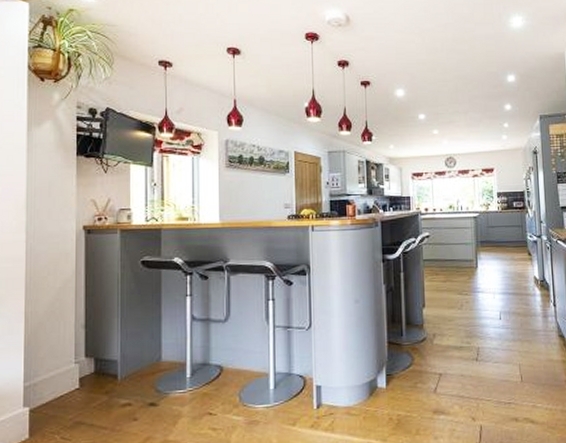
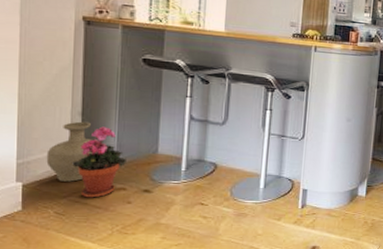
vase: none [52,334,101,402] -> present [46,121,97,182]
potted plant: none [76,337,130,418] -> present [71,126,126,198]

